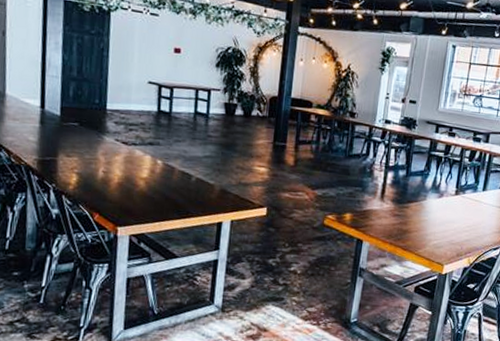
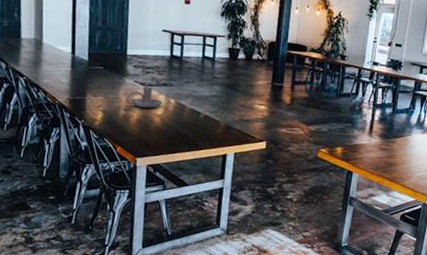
candle holder: none [106,145,149,170] -> present [126,86,163,108]

